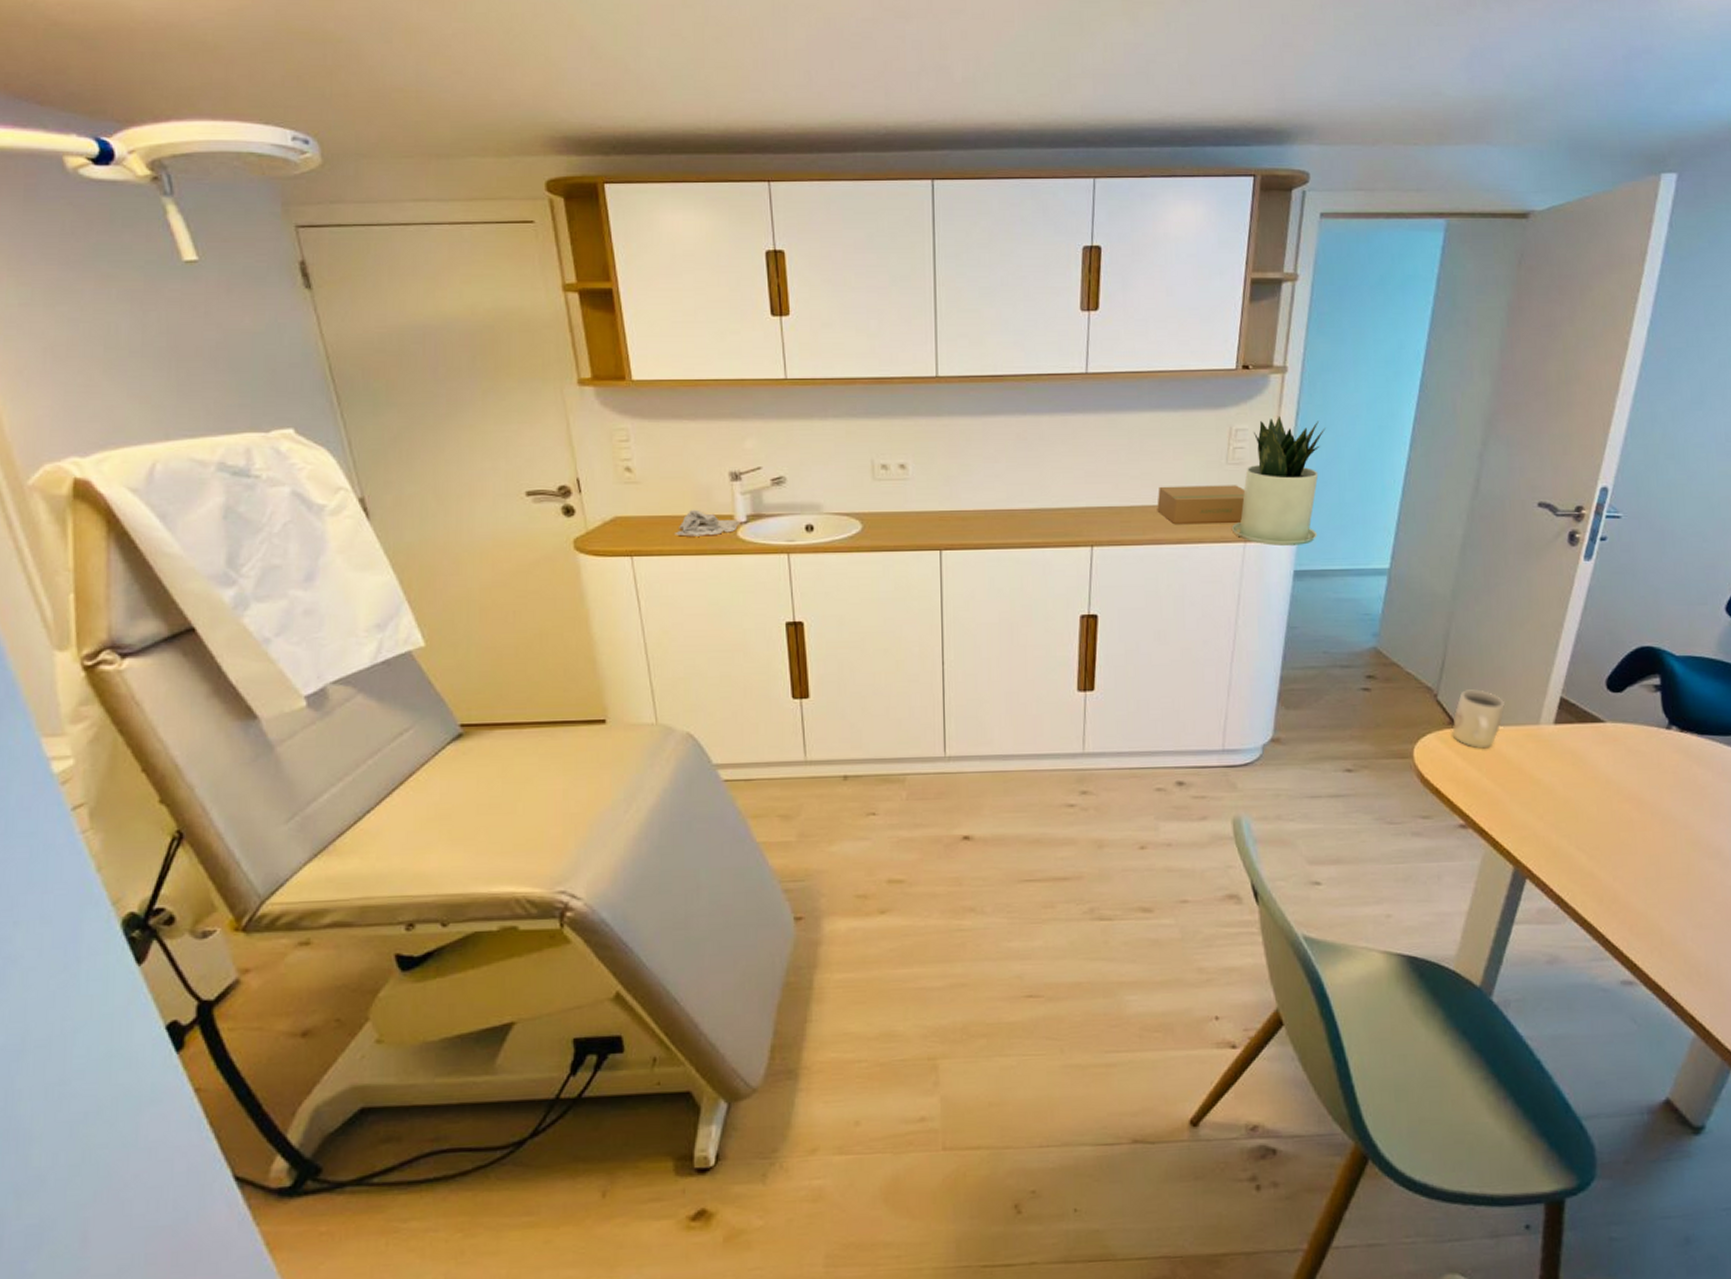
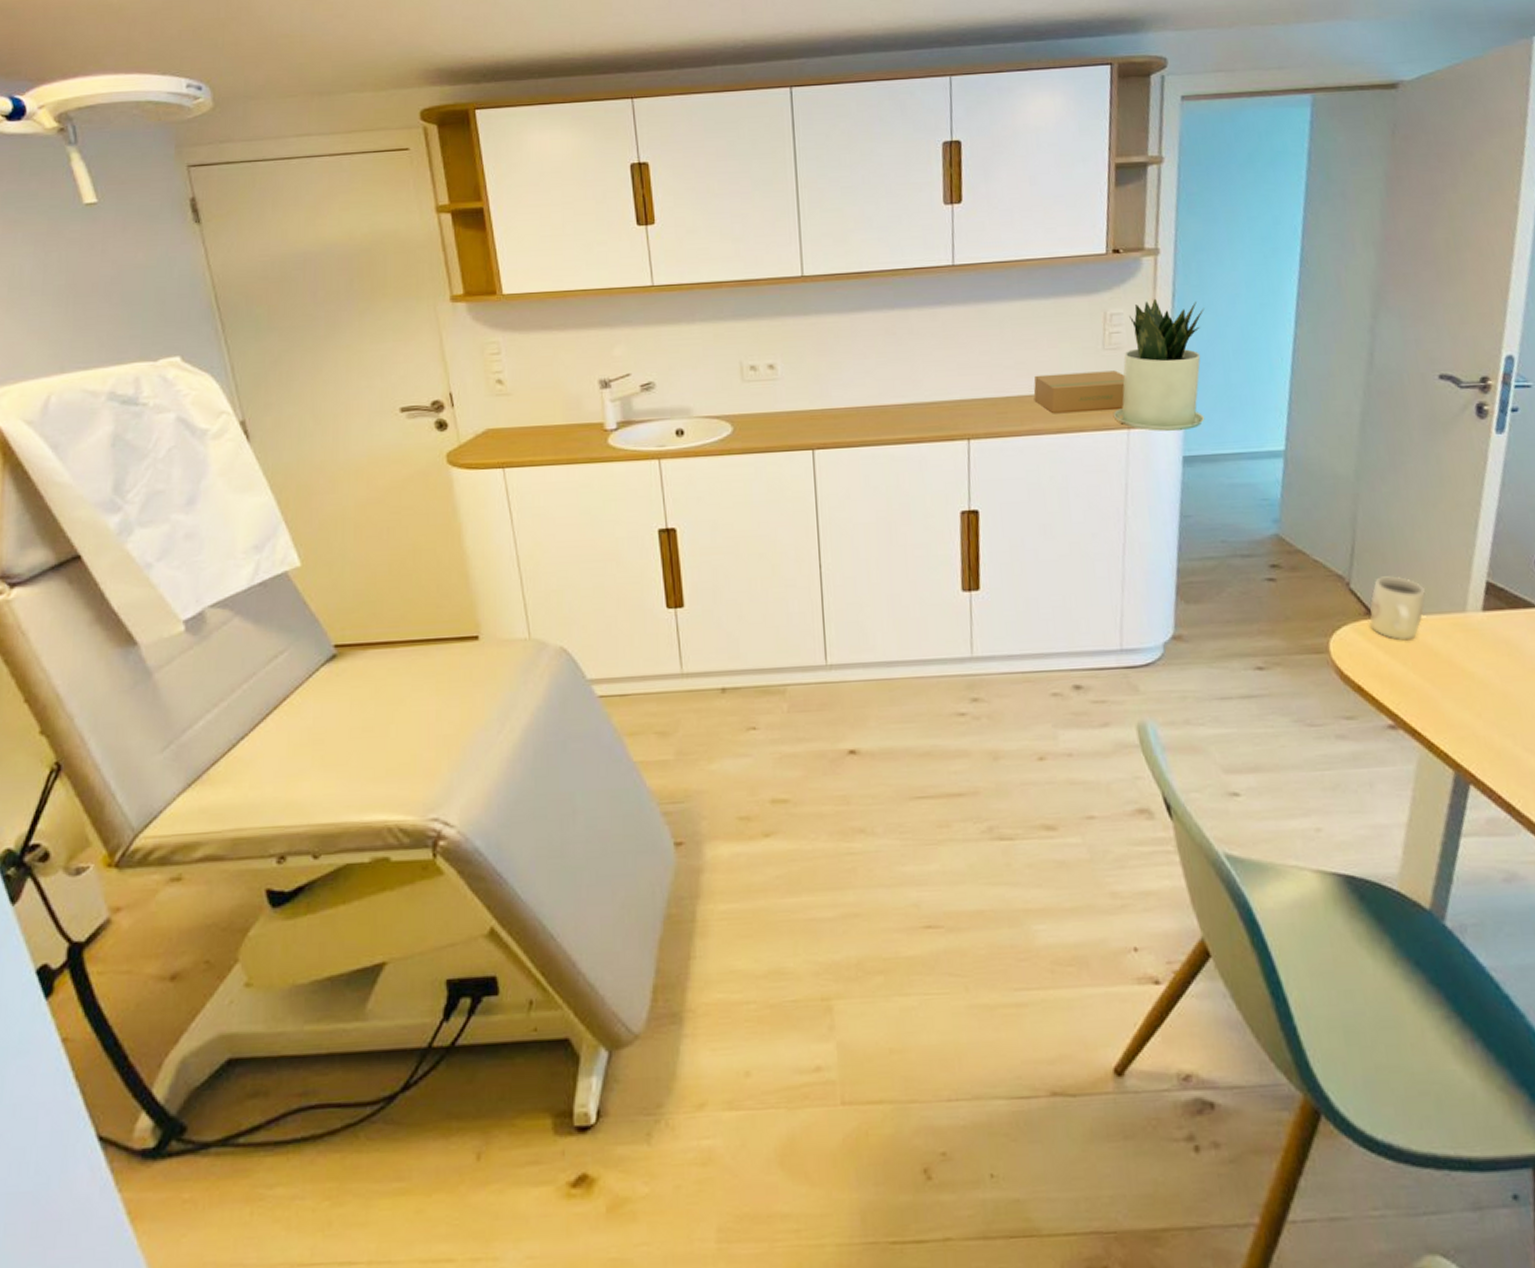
tissue: present [674,509,742,538] -> none [546,418,612,447]

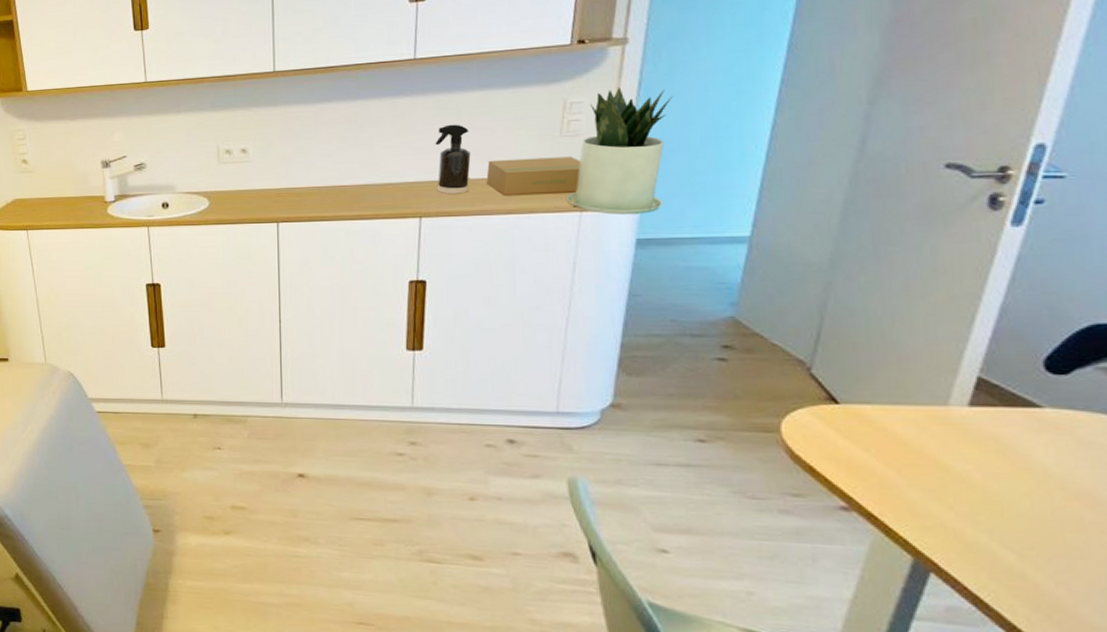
spray bottle: none [979,336,1017,413] -> present [435,124,471,194]
mug: present [1369,576,1426,641] -> none [830,364,900,428]

